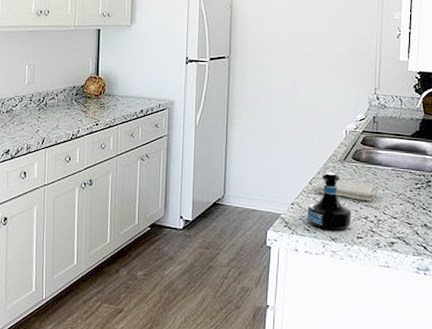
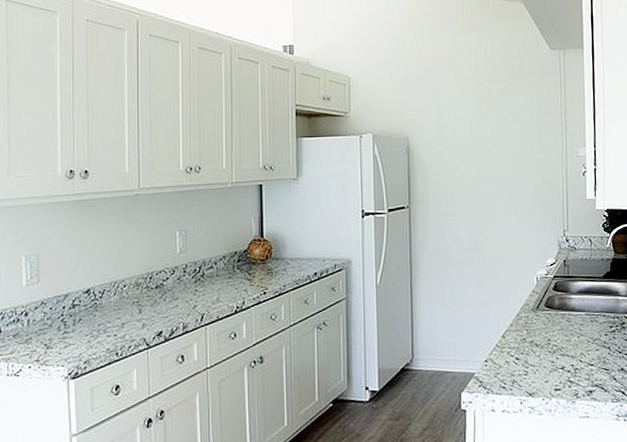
tequila bottle: present [307,172,352,231] -> none [502,323,548,386]
washcloth: present [316,180,379,202] -> none [510,330,574,351]

